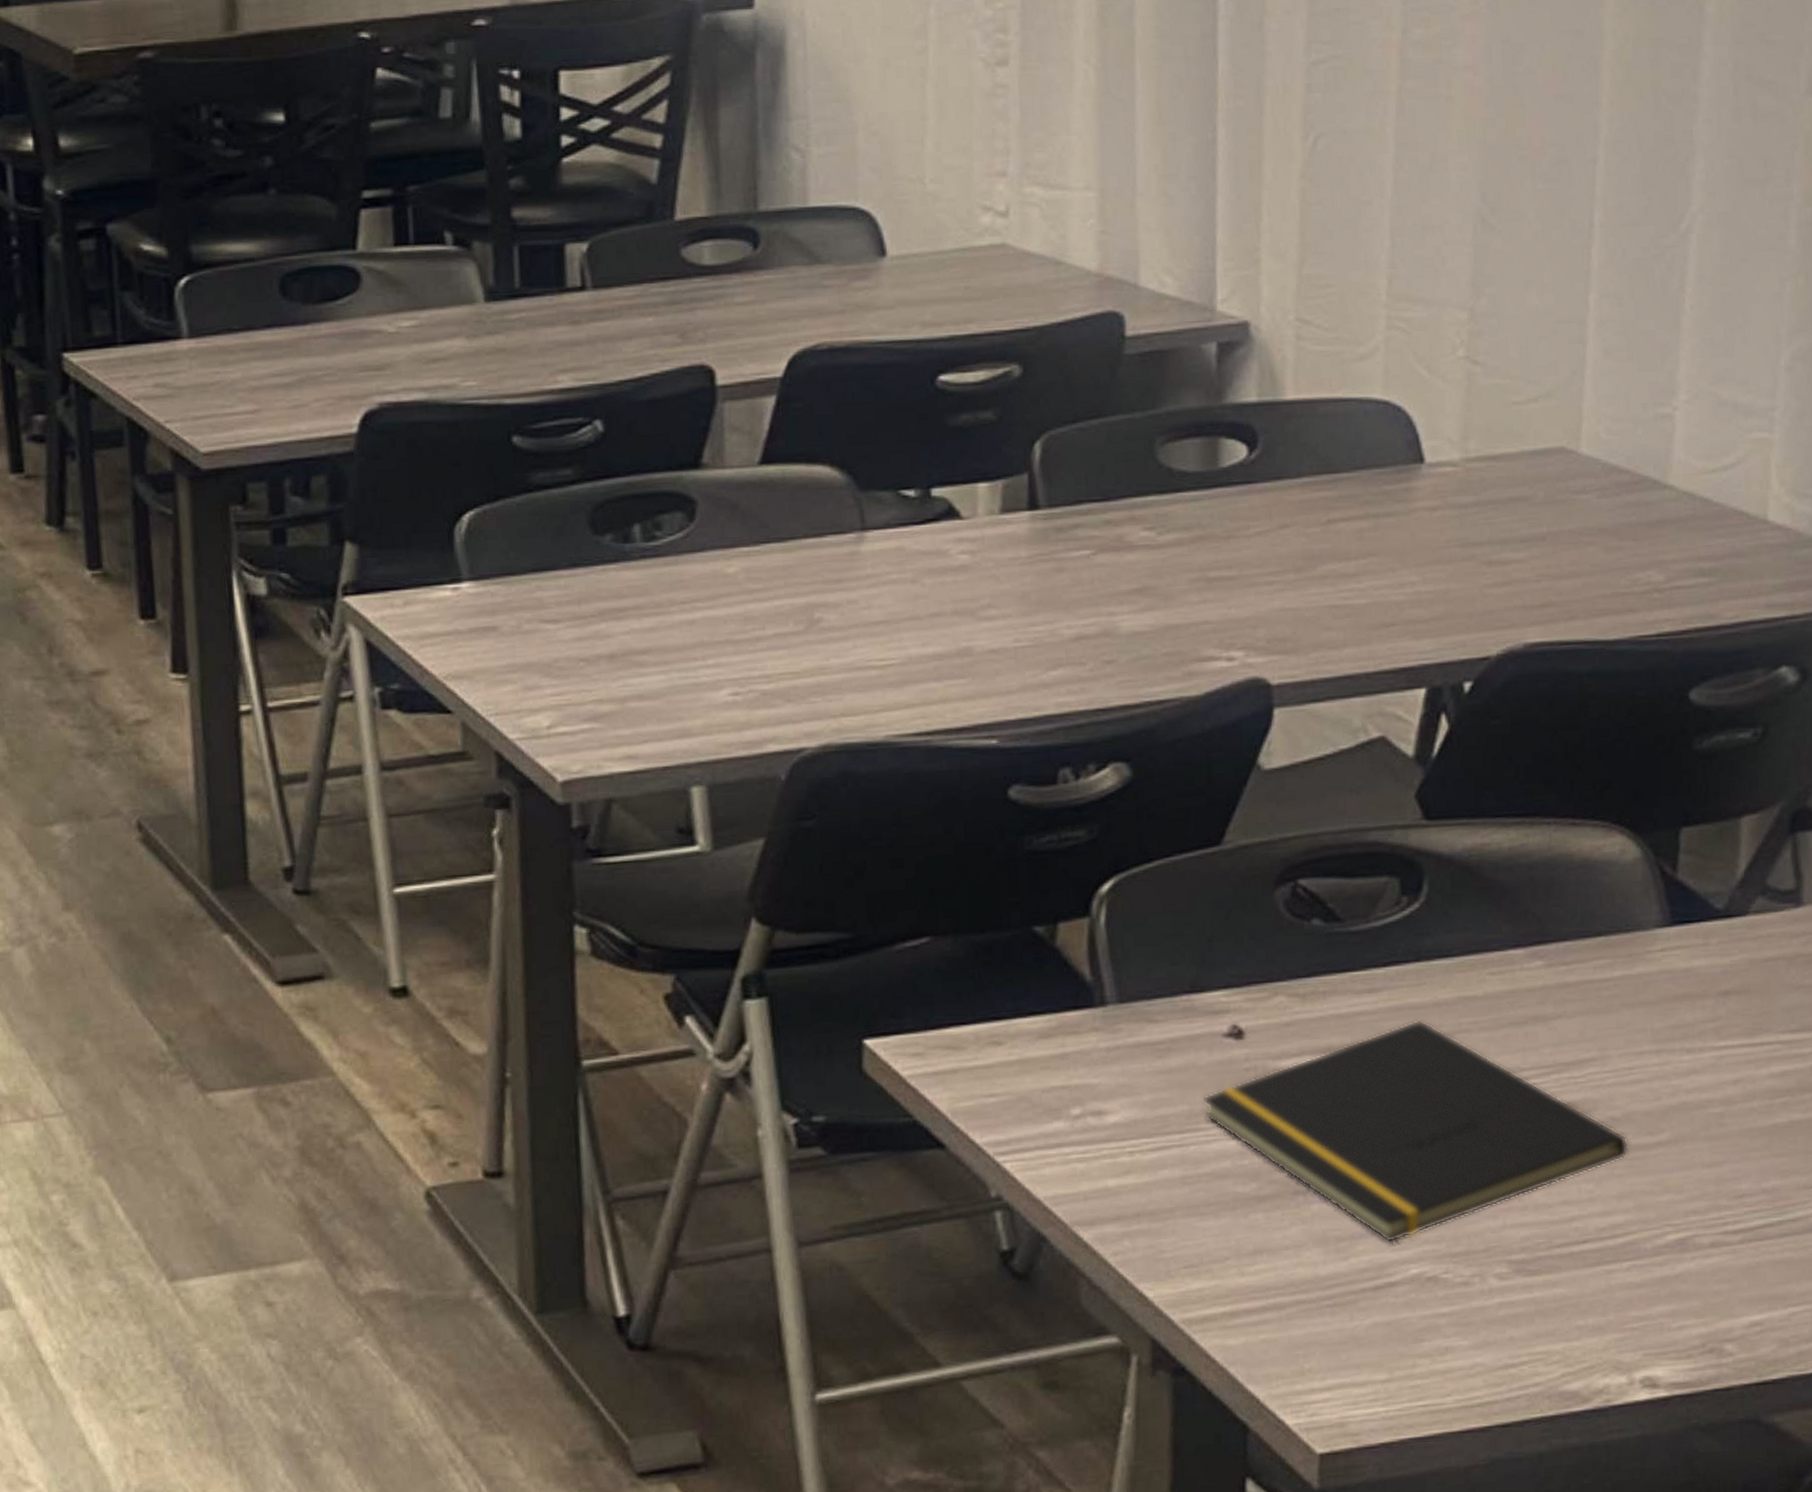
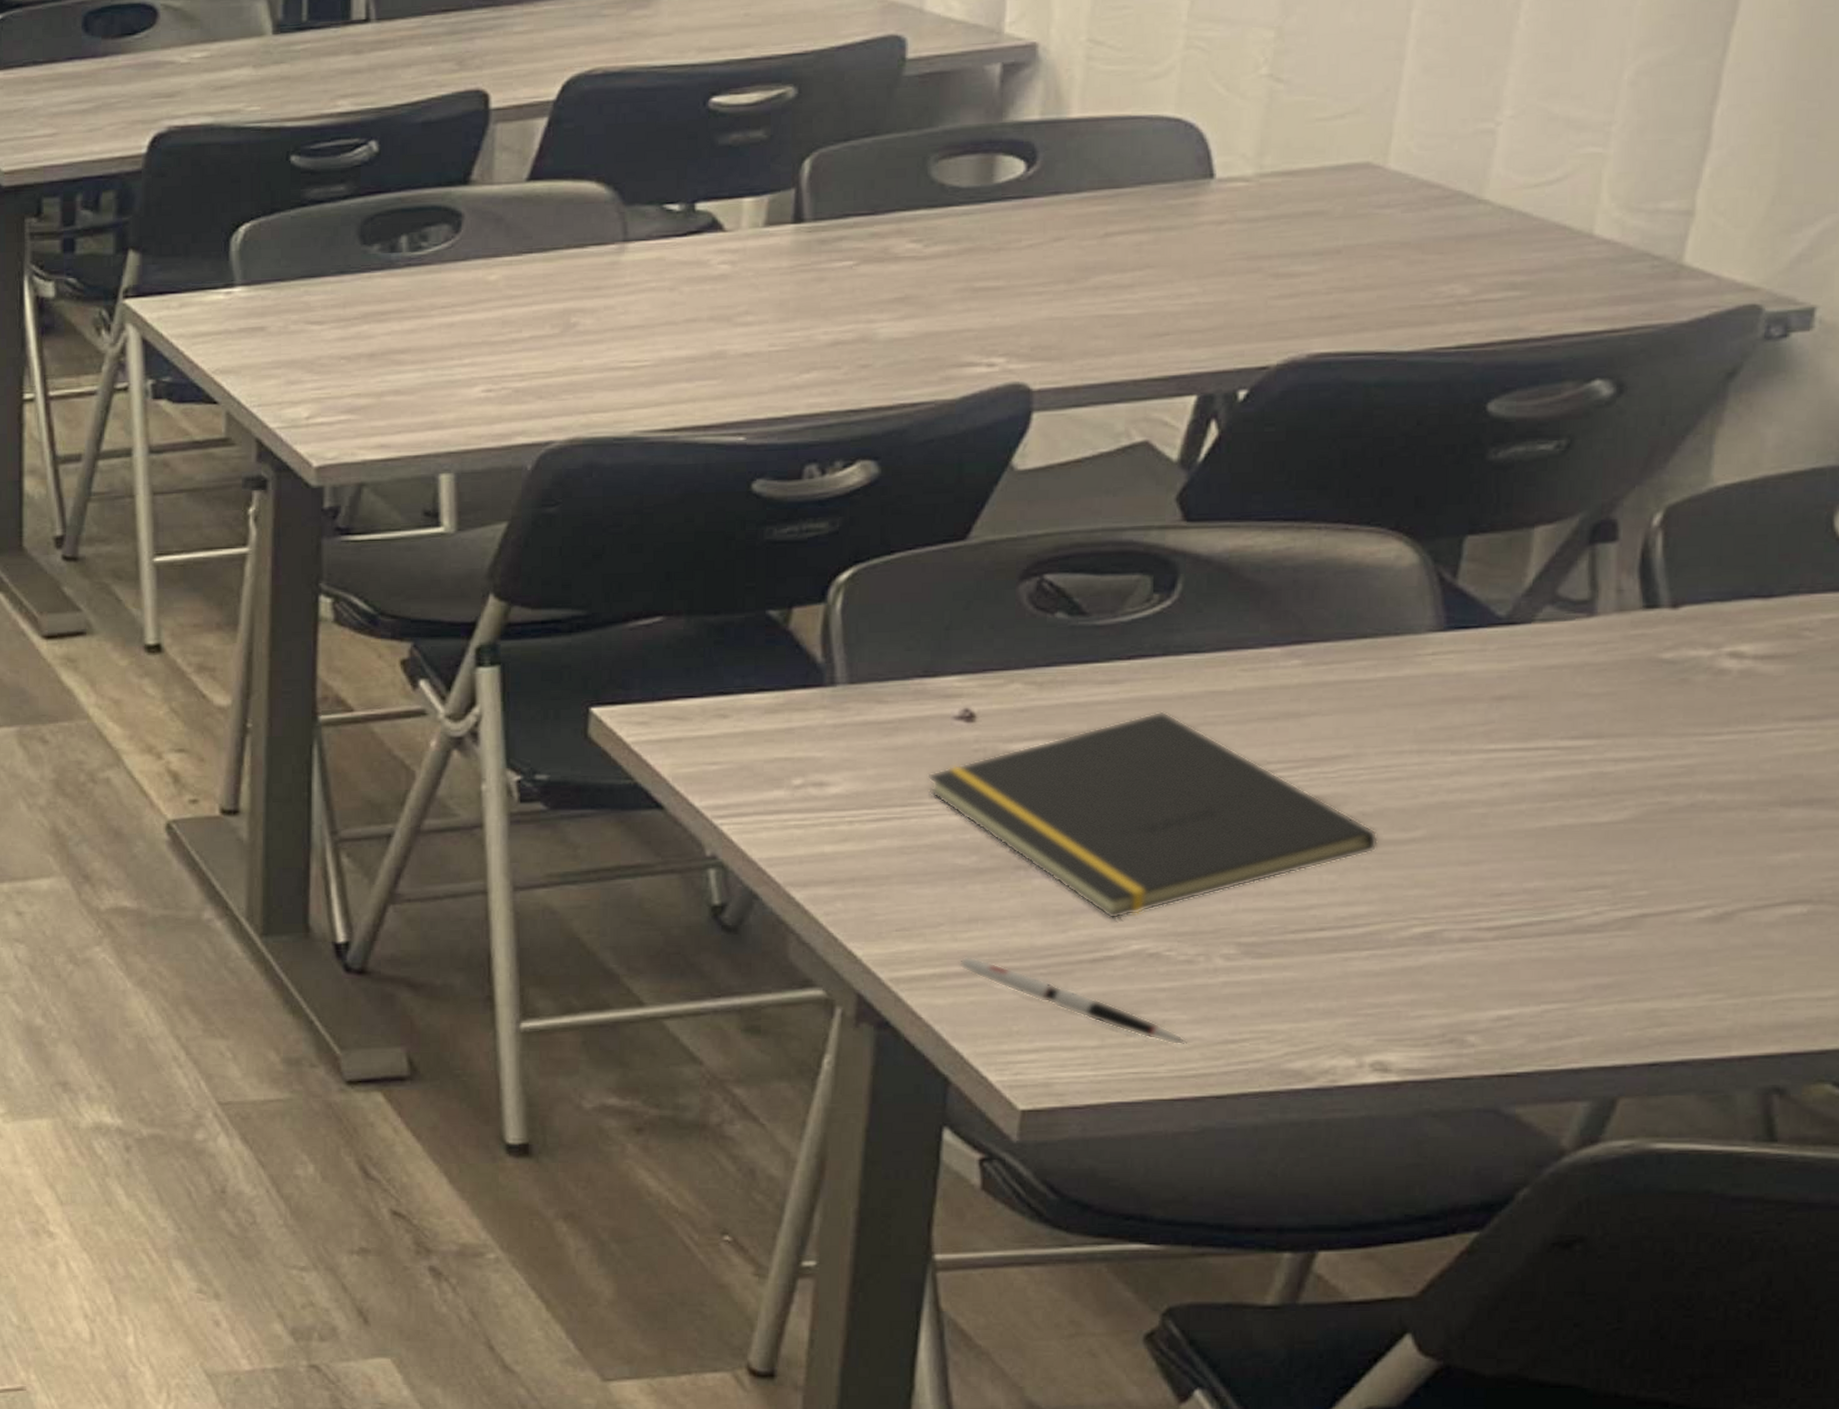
pen: none [1248,1290,1470,1374] -> present [960,956,1187,1045]

